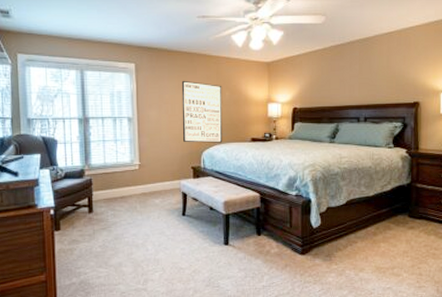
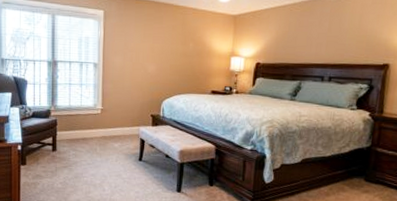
wall art: present [181,80,223,143] -> none [145,29,187,93]

